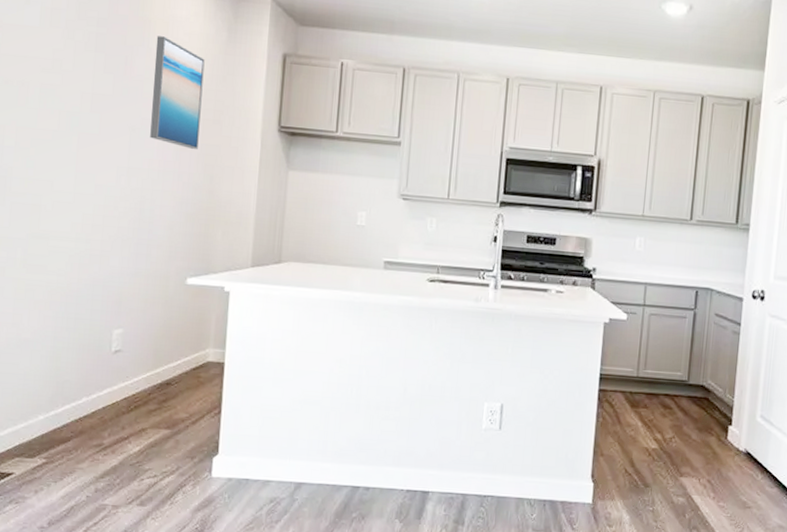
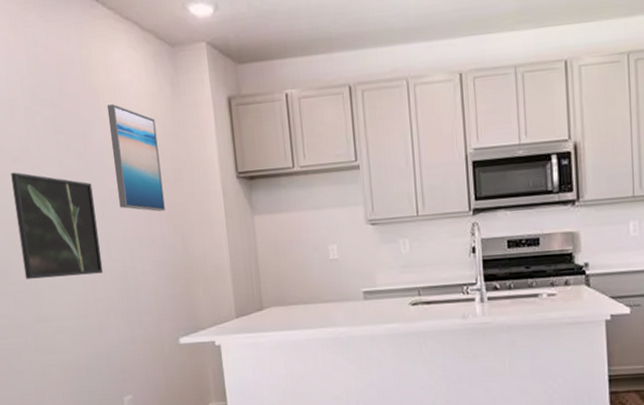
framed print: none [28,81,124,200] -> present [11,172,104,279]

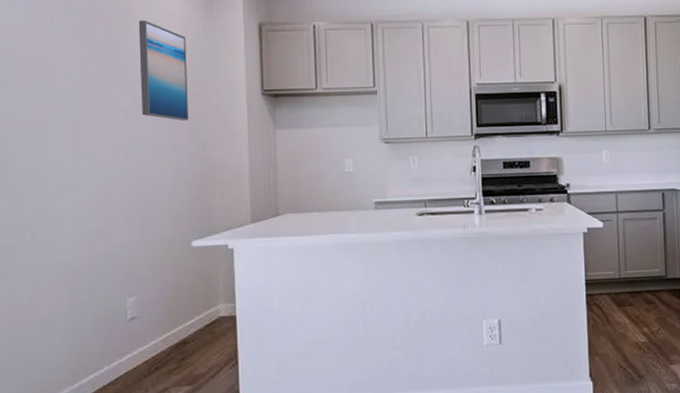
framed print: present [11,172,104,279] -> none [28,75,118,179]

